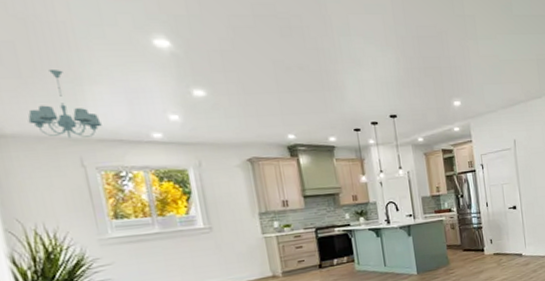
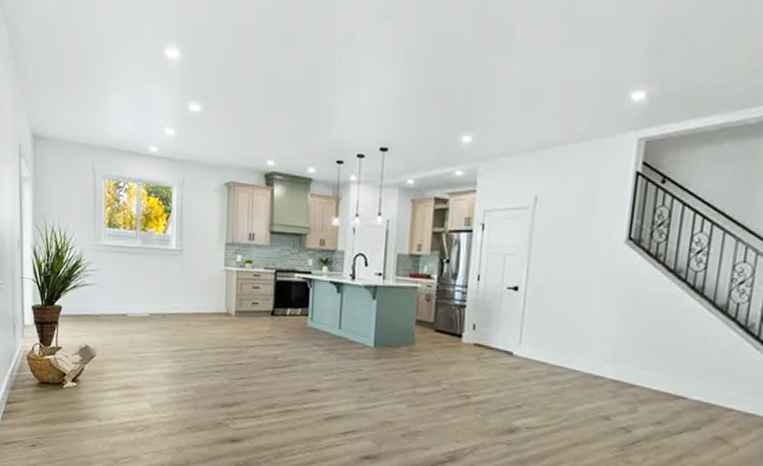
chandelier: present [28,68,102,138] -> none [63,77,113,145]

